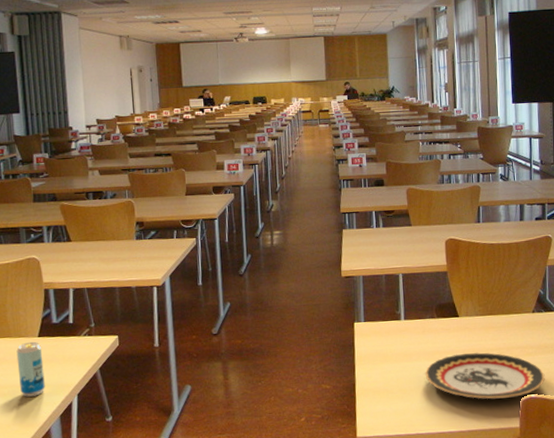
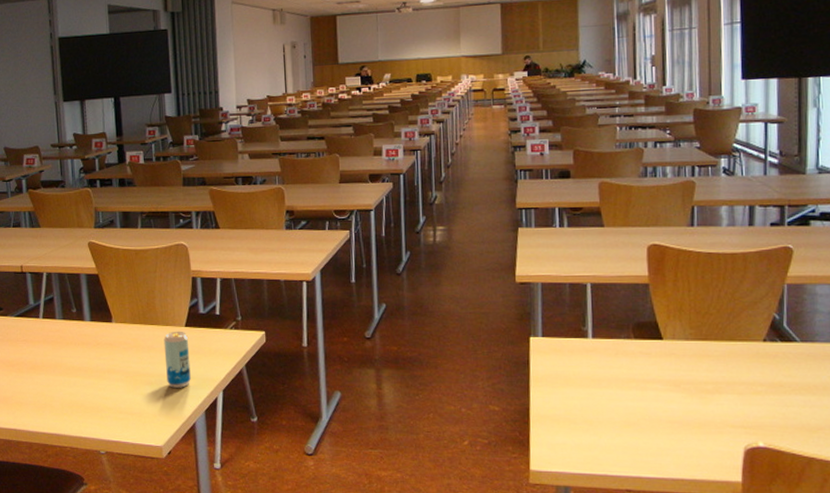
plate: present [425,352,545,399] -> none [617,385,779,444]

